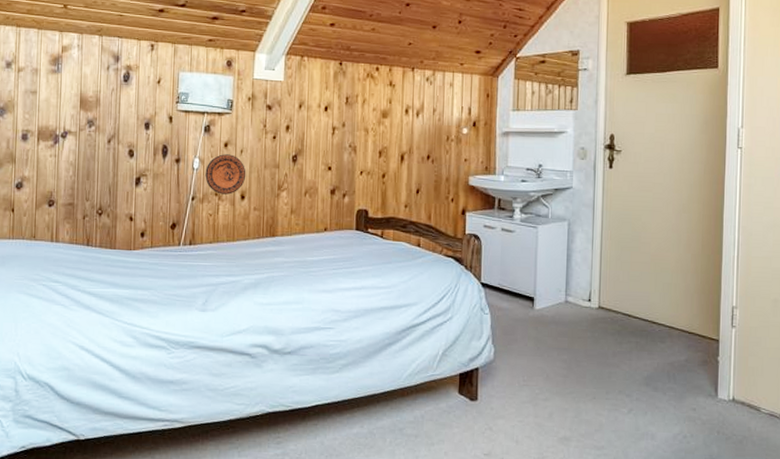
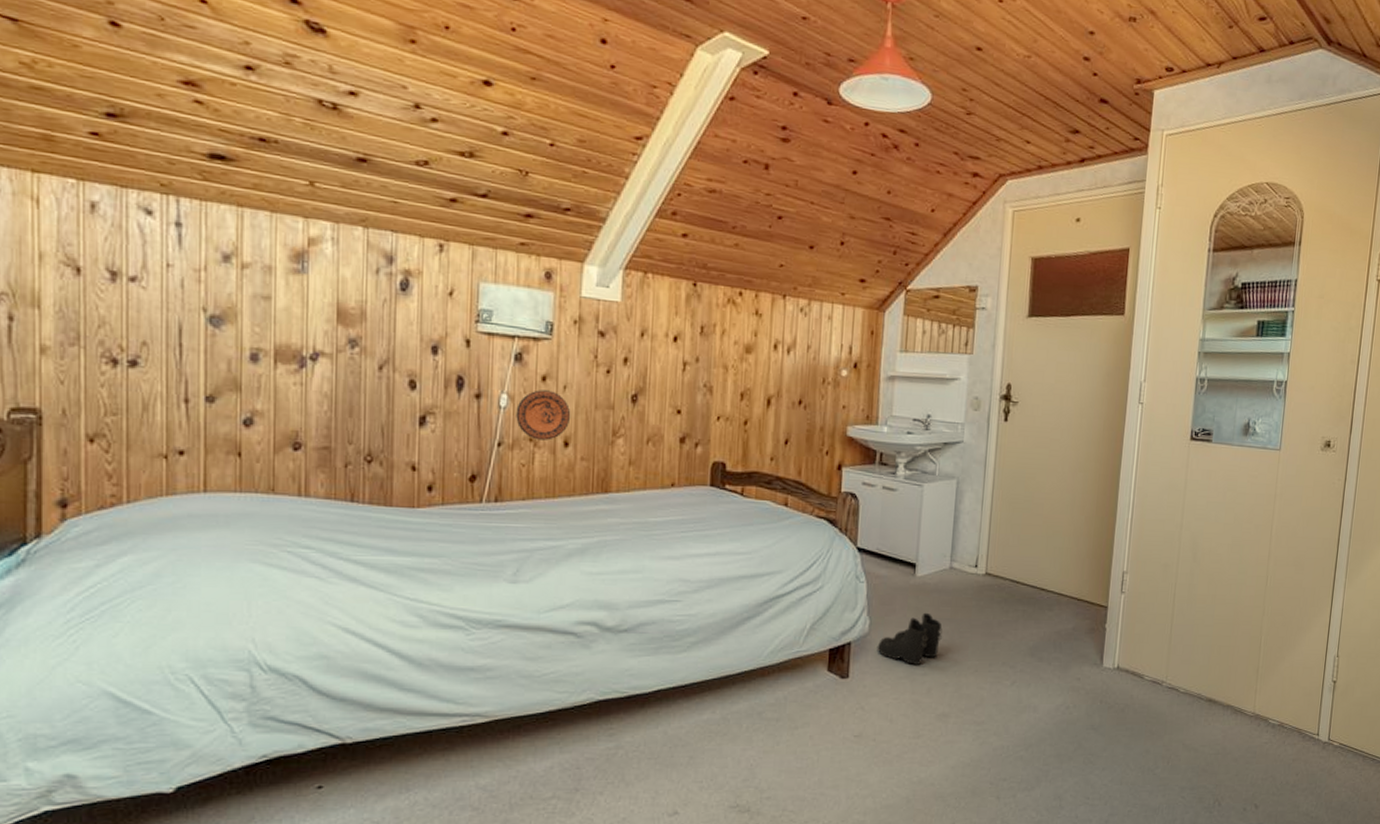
boots: none [501,342,562,391] -> present [877,612,943,665]

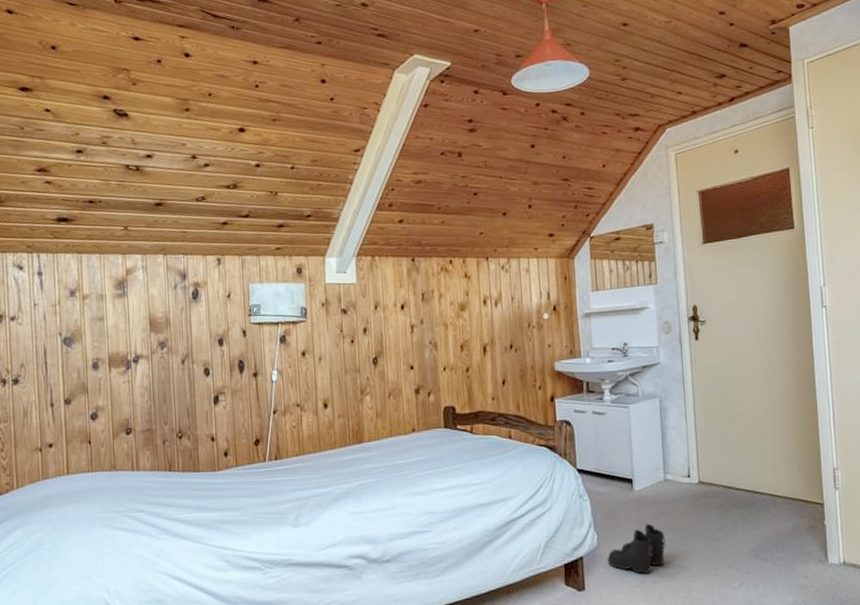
decorative plate: present [516,390,571,440] -> none [285,363,327,405]

